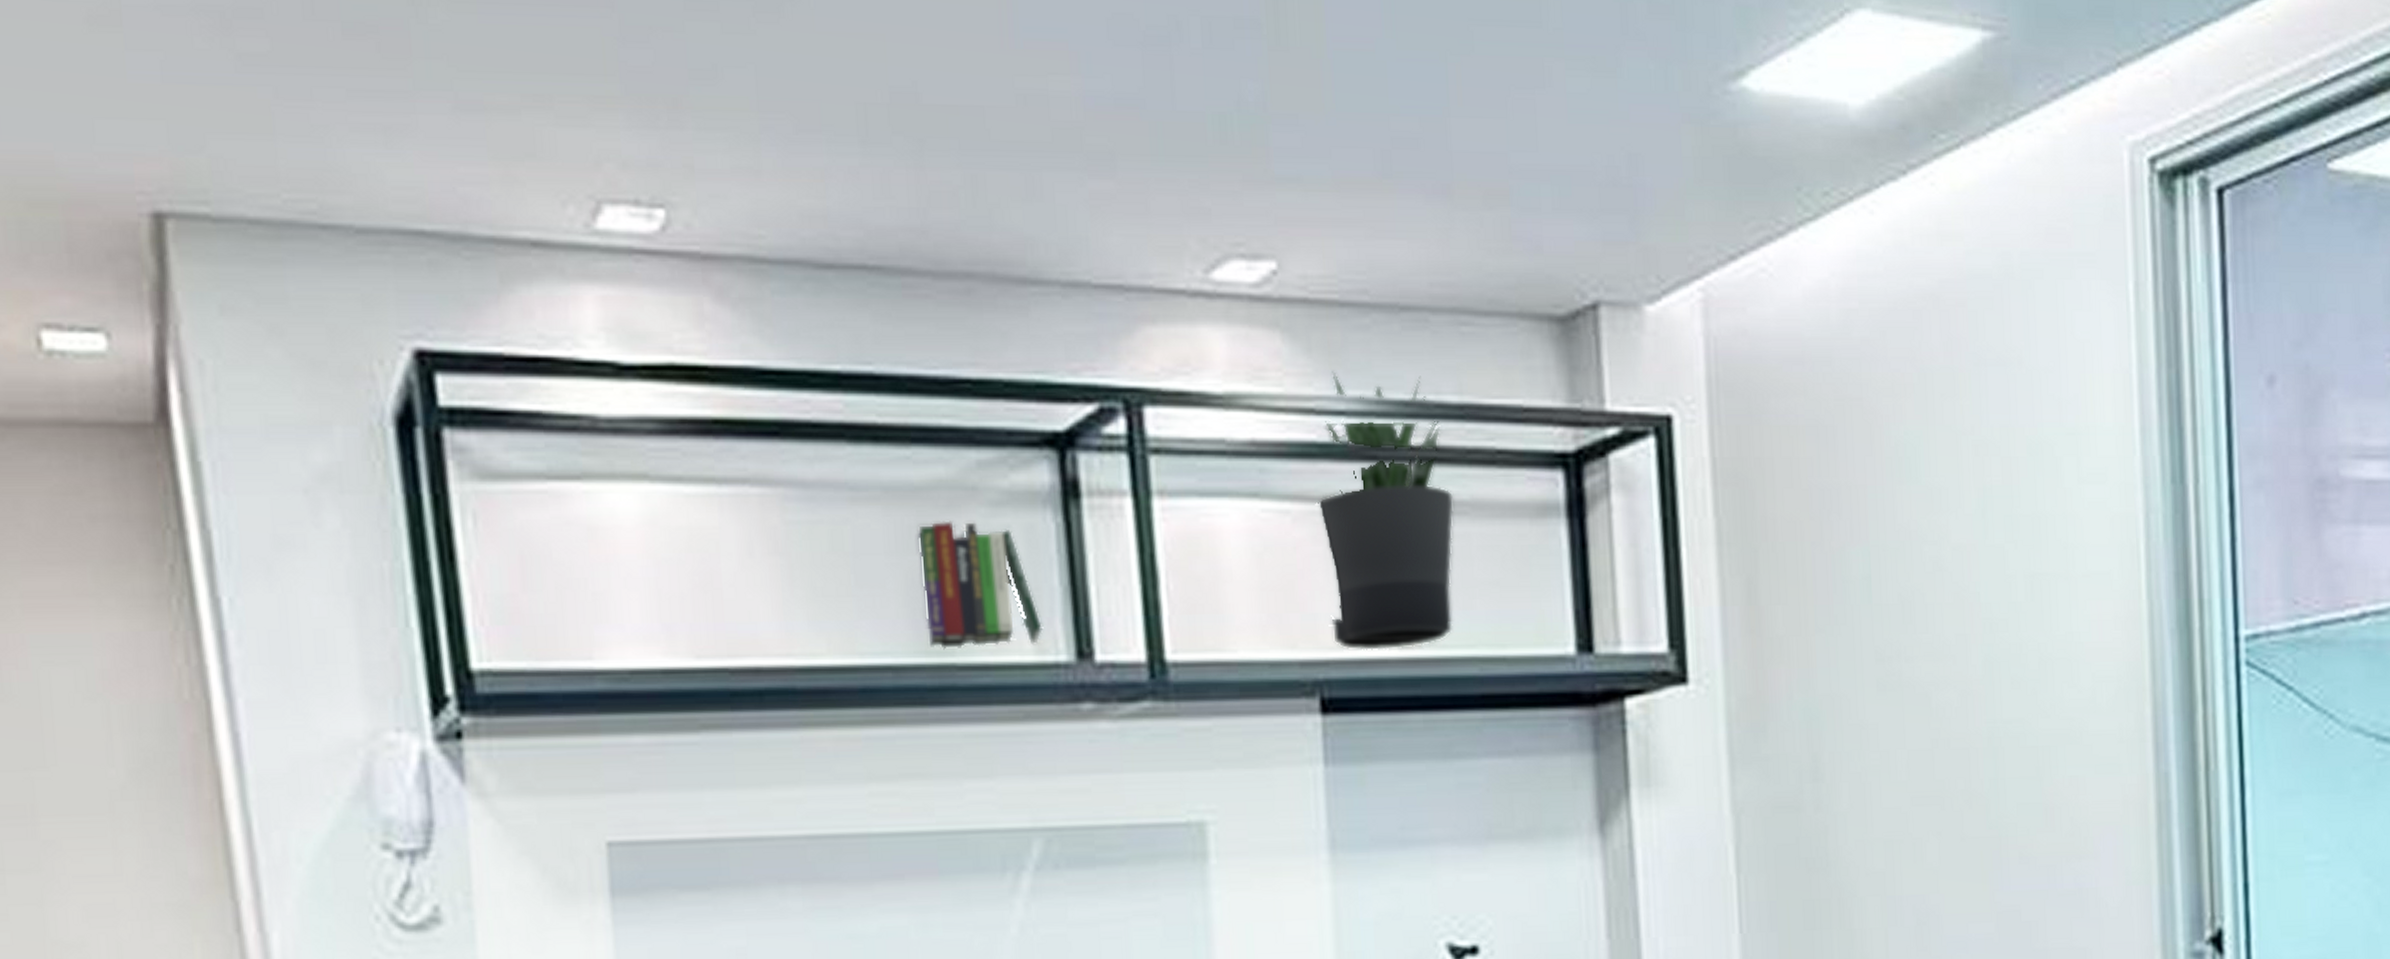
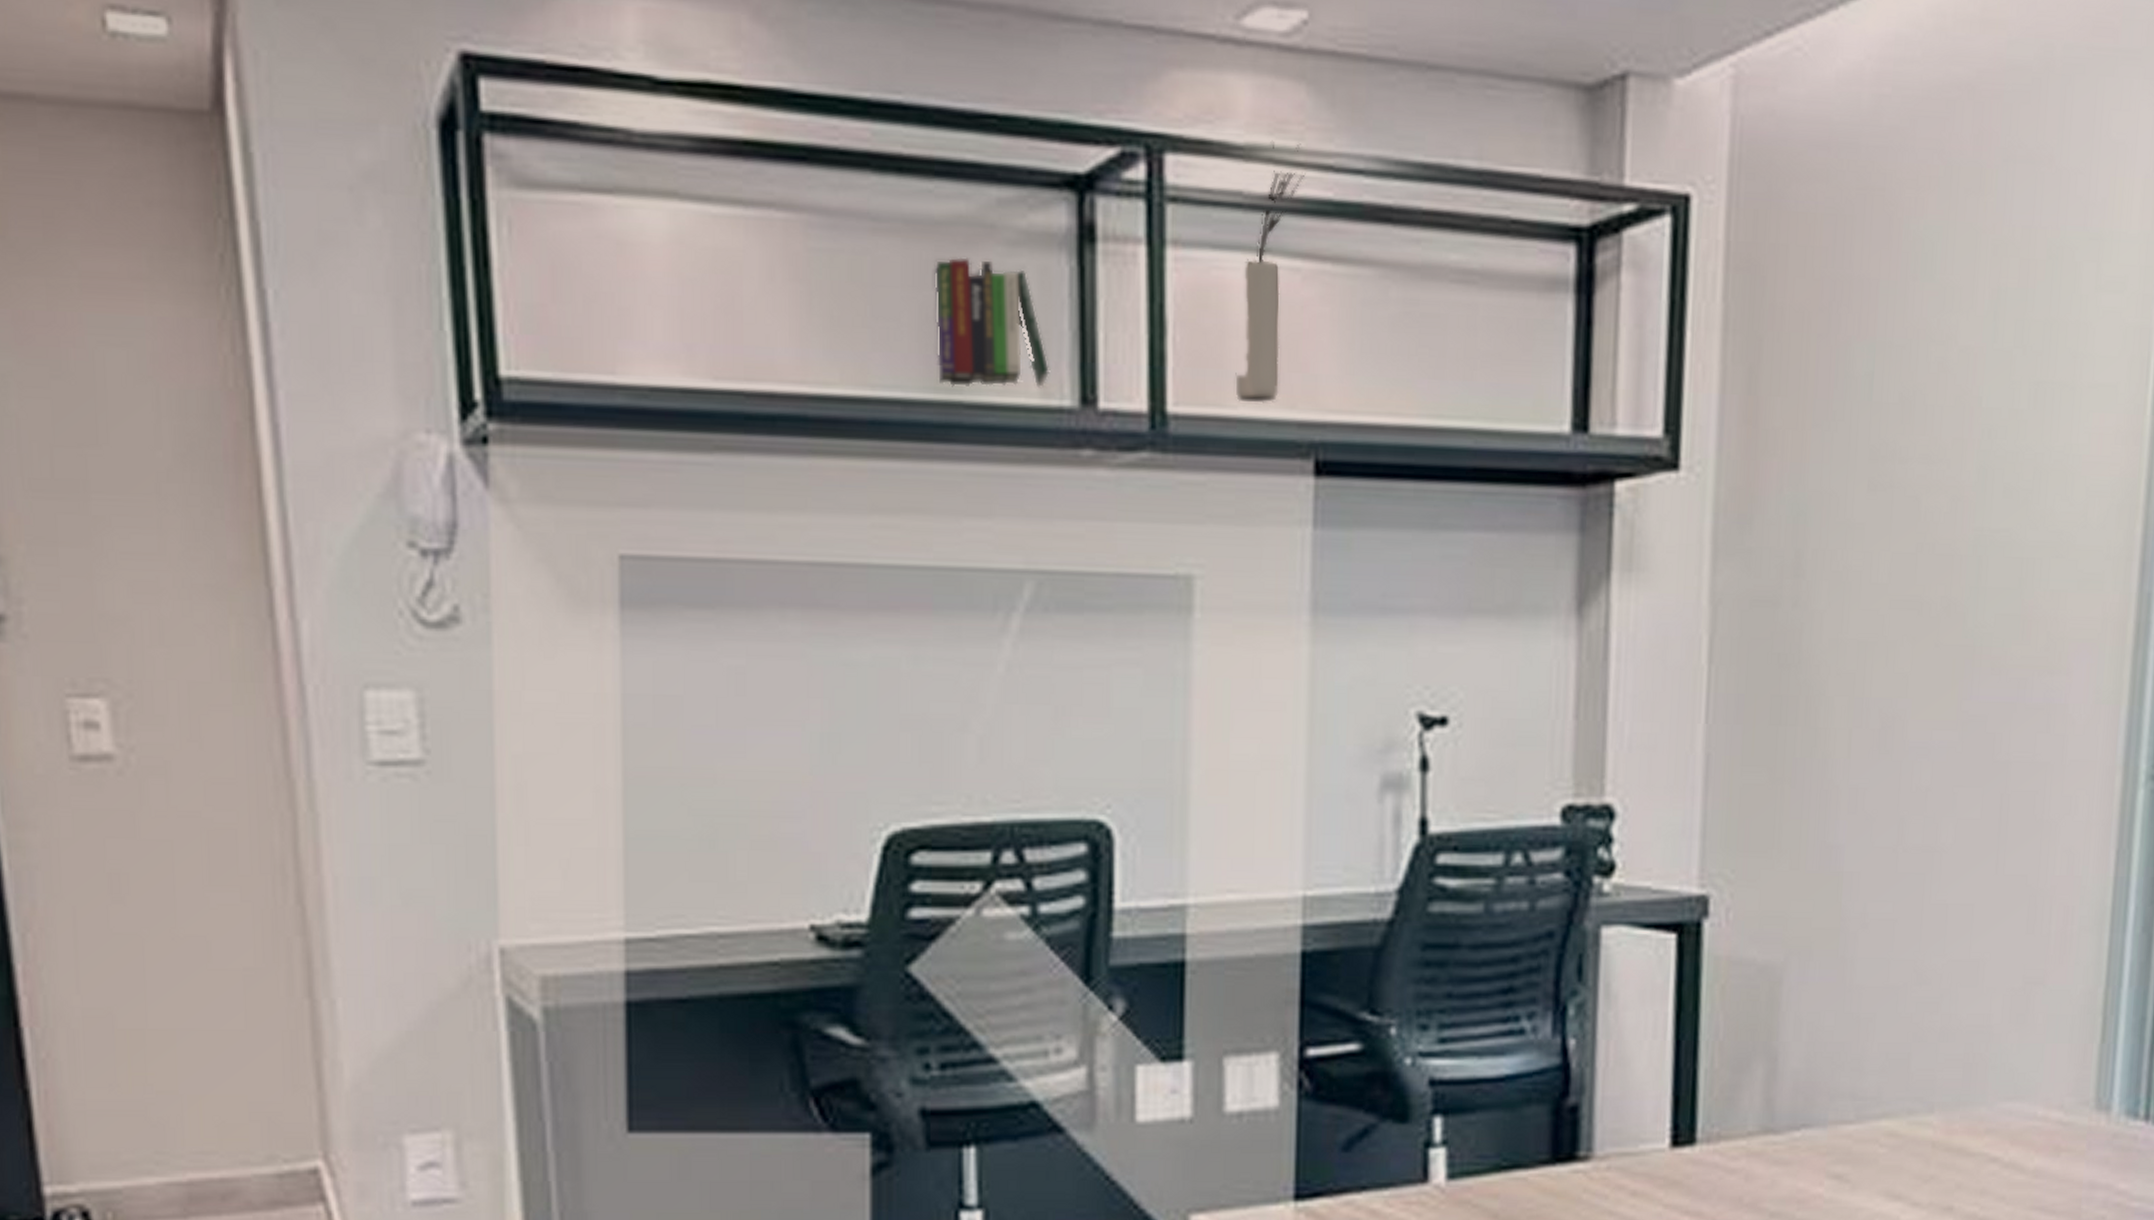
vase: none [1232,388,1287,646] -> present [1235,140,1306,404]
planter: present [1318,371,1454,651] -> none [1329,128,1464,417]

